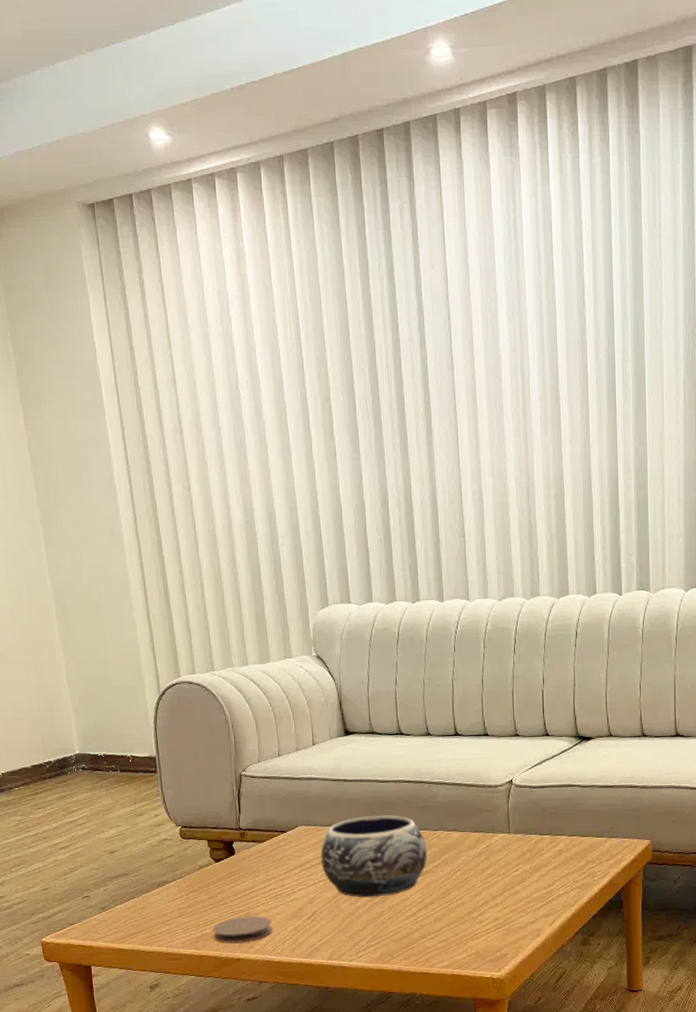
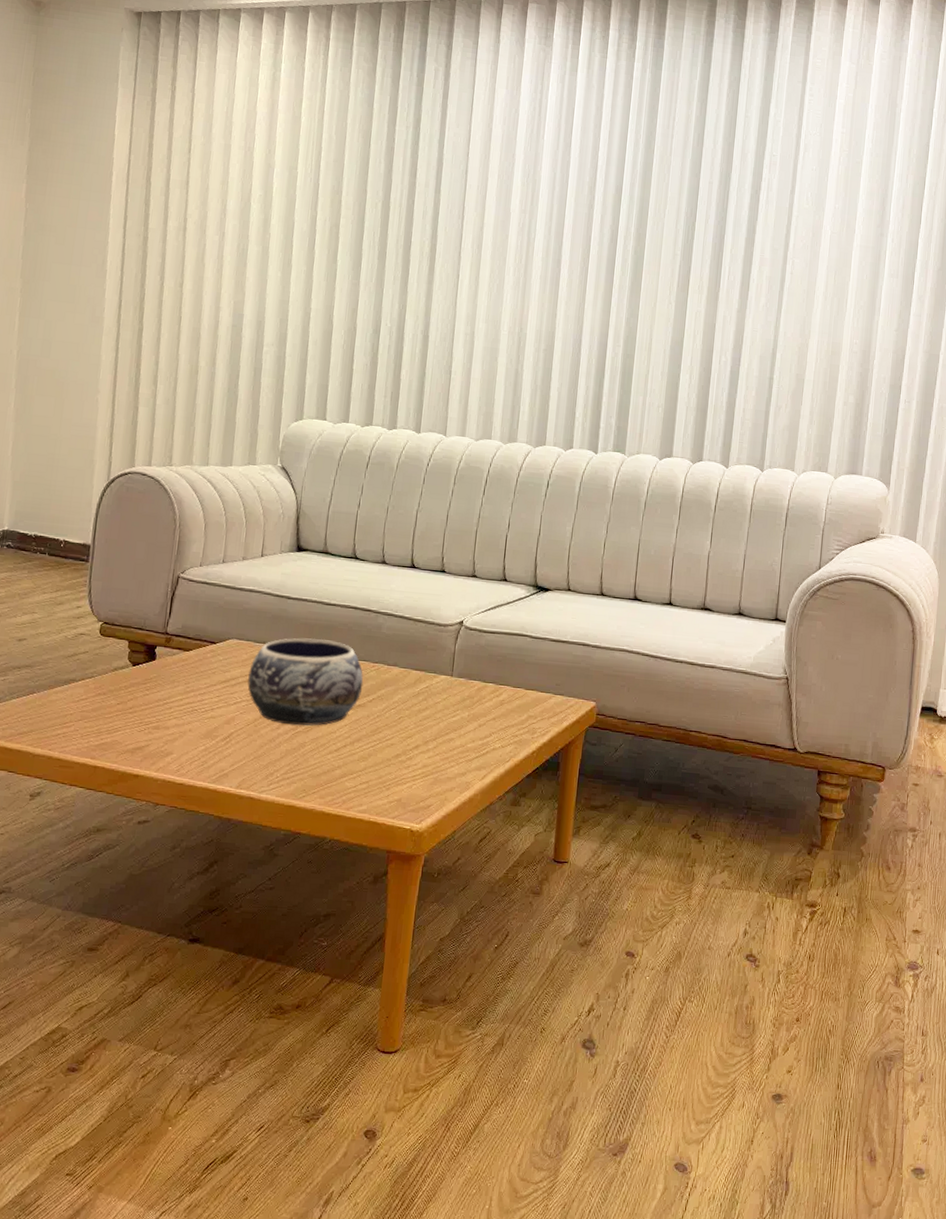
coaster: present [212,915,272,943] -> none [113,728,182,758]

